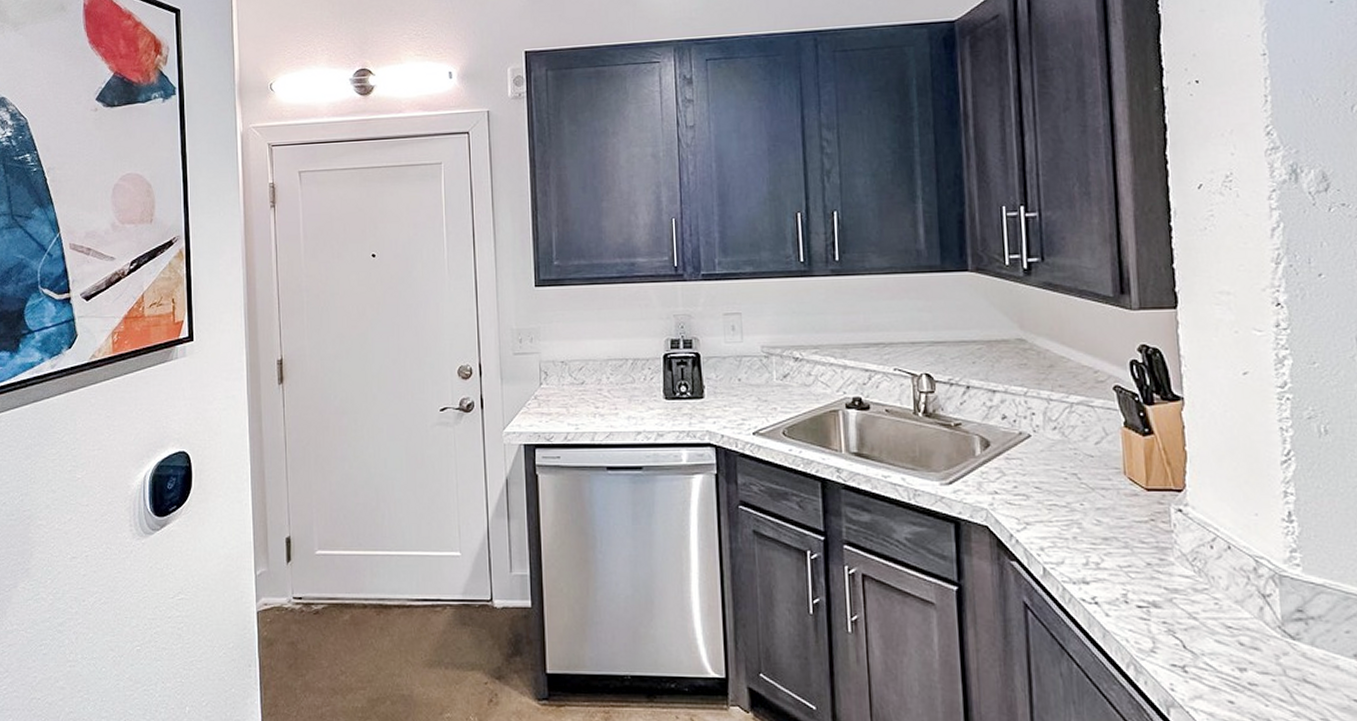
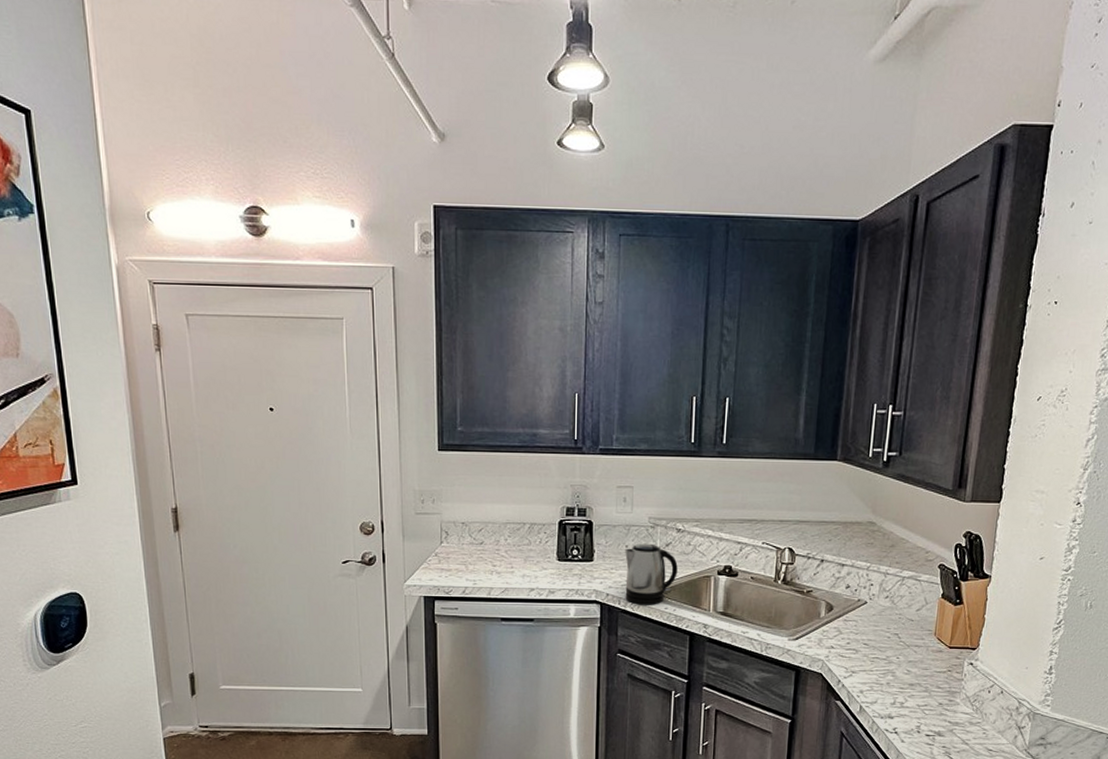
kettle: none [738,375,800,447] -> present [625,543,678,605]

